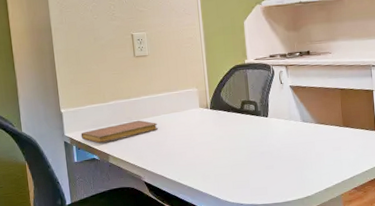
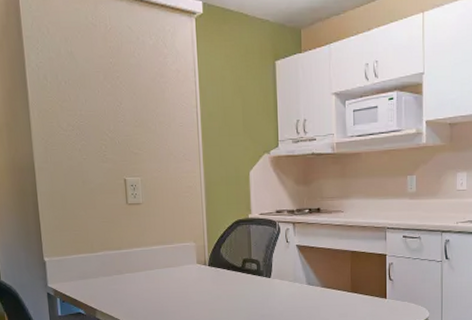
notebook: present [81,120,159,144] -> none [65,274,151,297]

